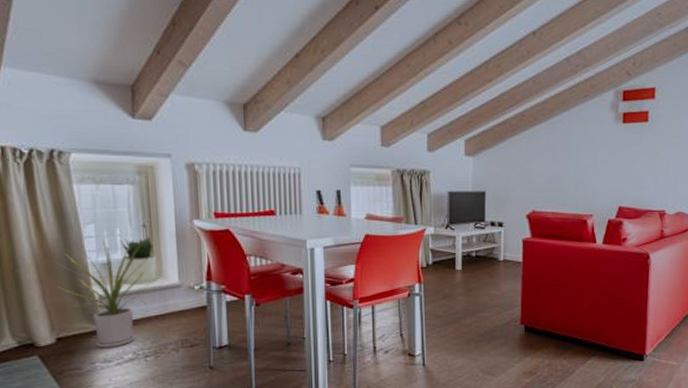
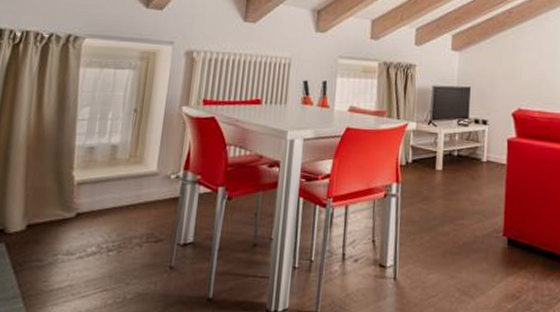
house plant: present [52,239,160,348] -> none [40,123,142,239]
planter: present [119,236,160,286] -> none [102,121,141,172]

